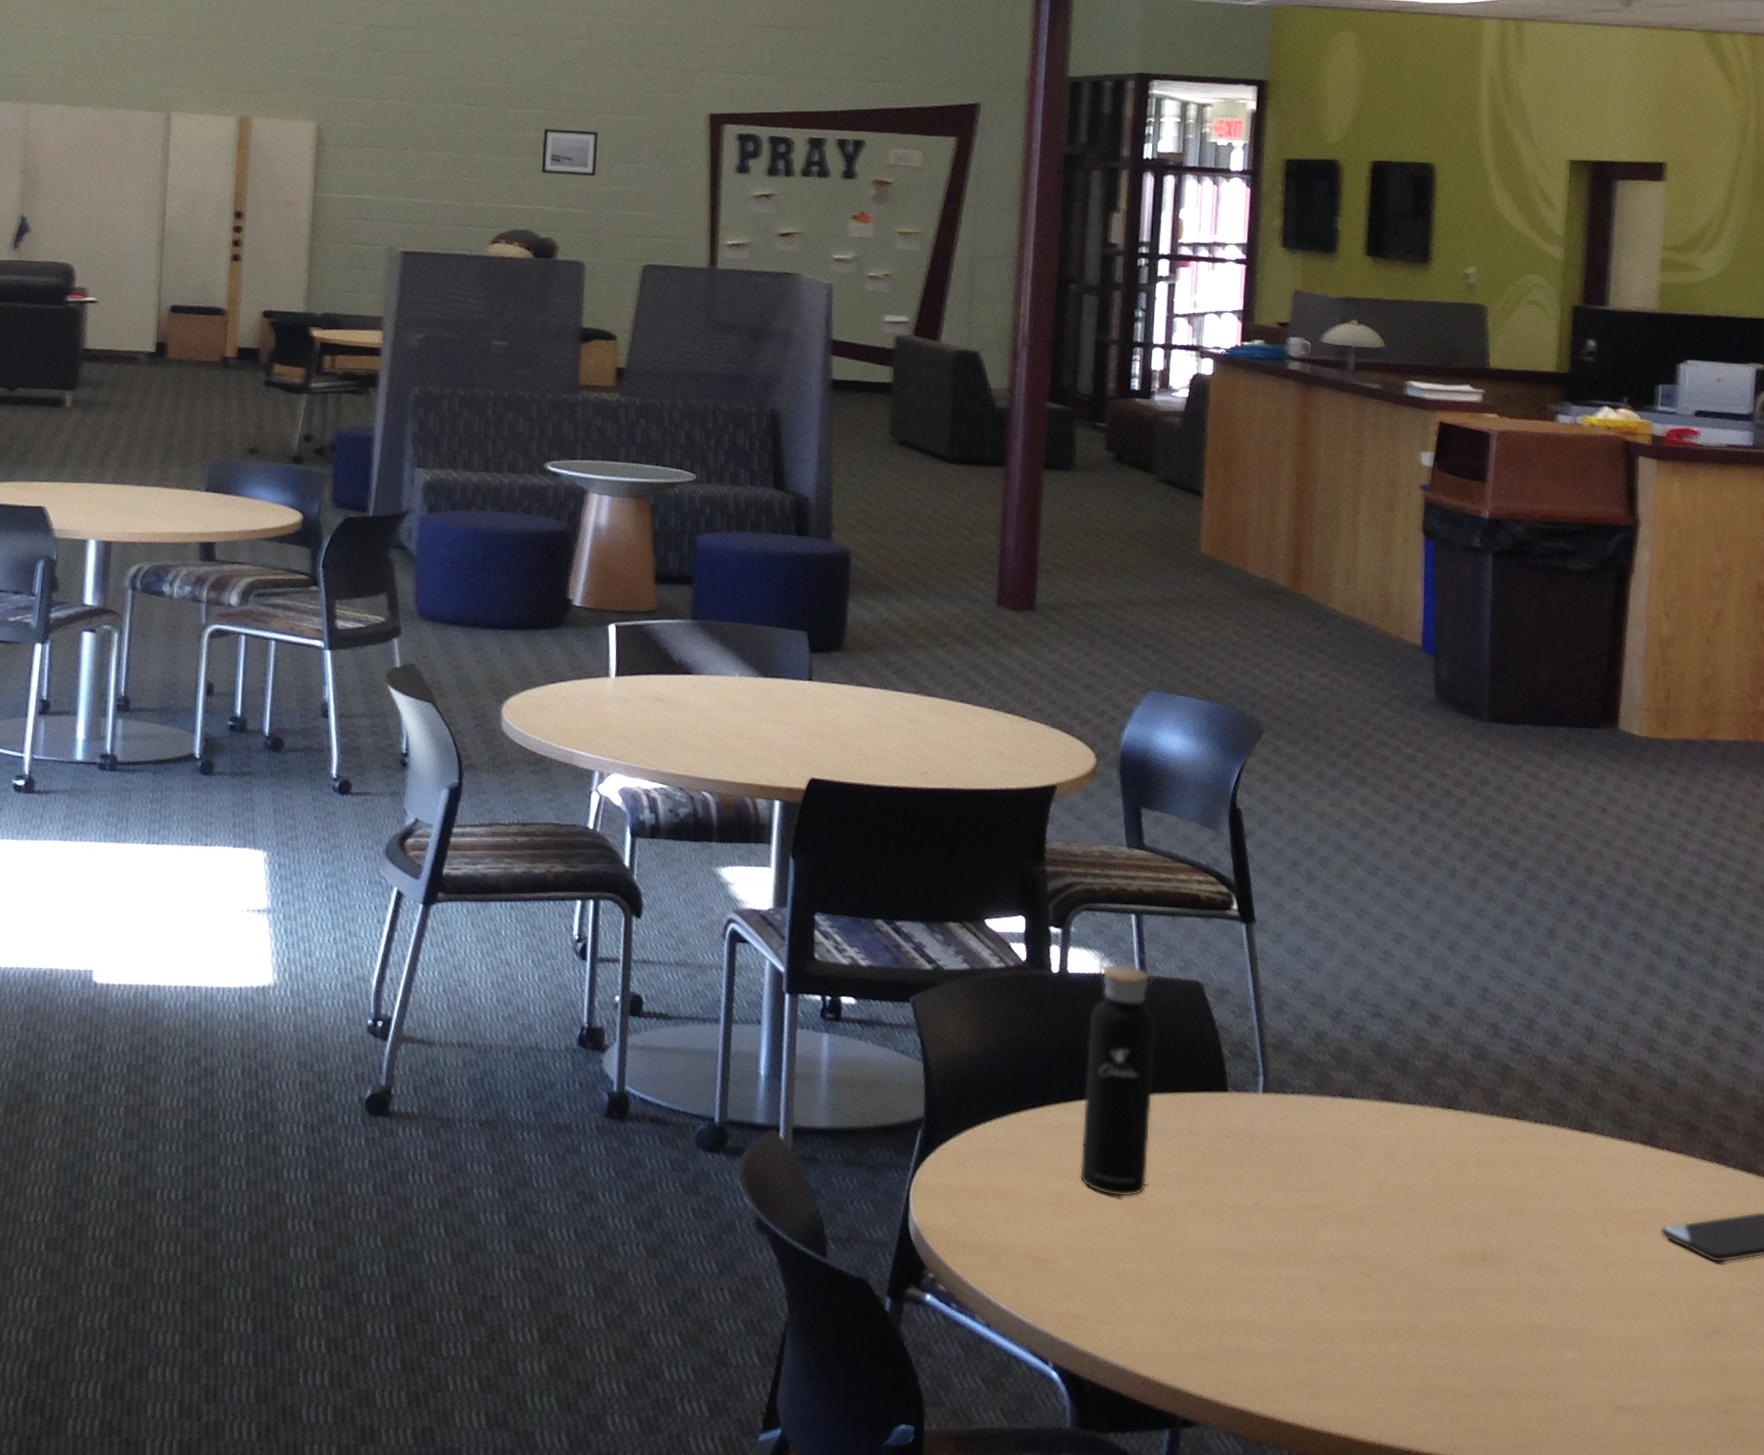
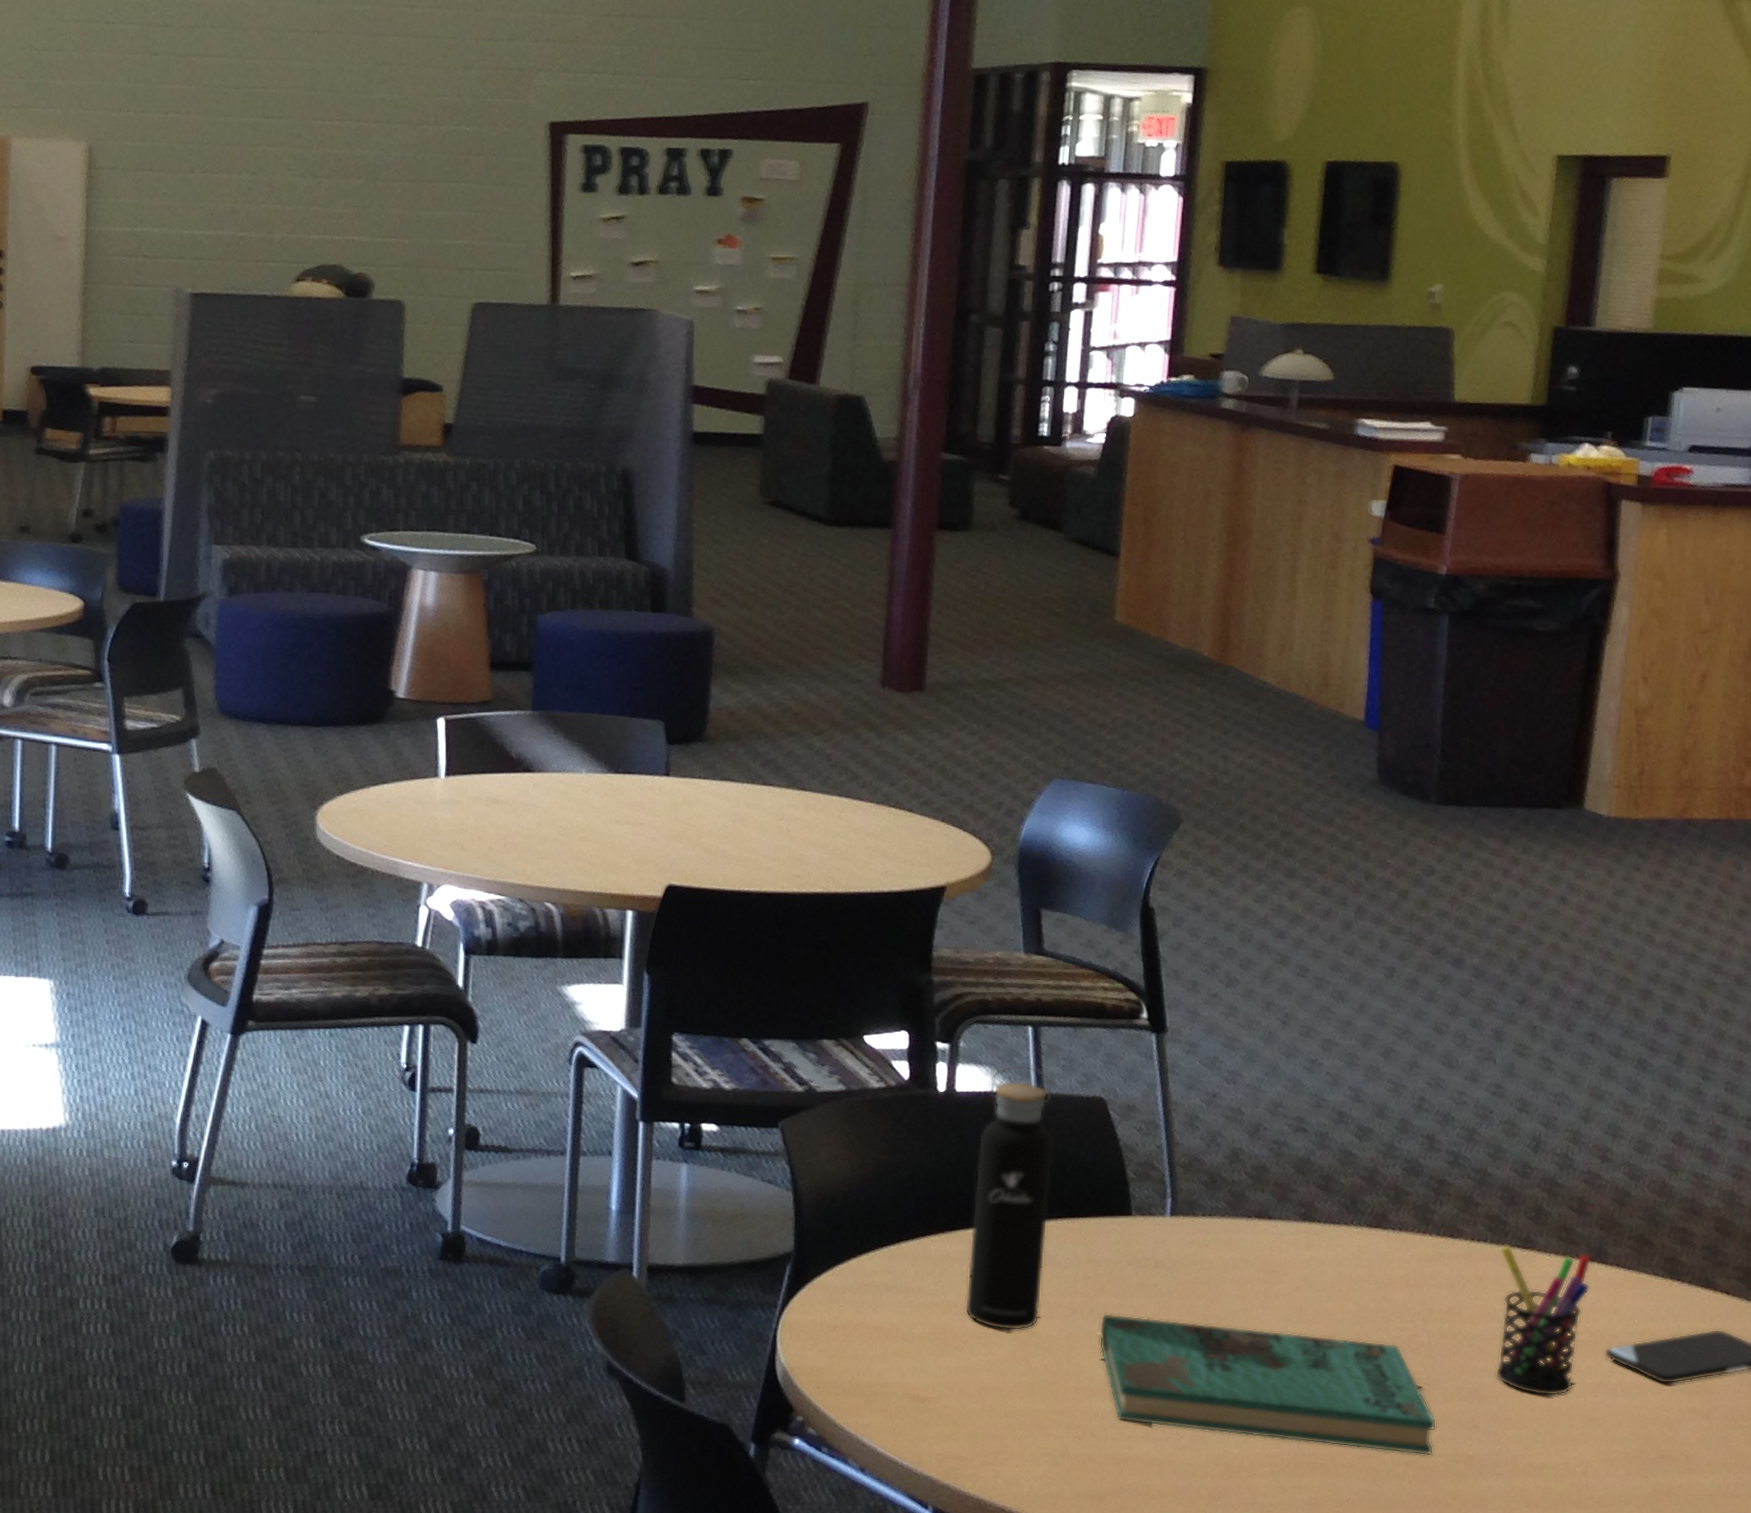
wall art: present [541,128,598,177] -> none [352,144,419,200]
book: none [1201,1182,1510,1326] -> present [1099,1313,1436,1456]
pen holder: none [1560,1127,1645,1272] -> present [1495,1244,1592,1397]

